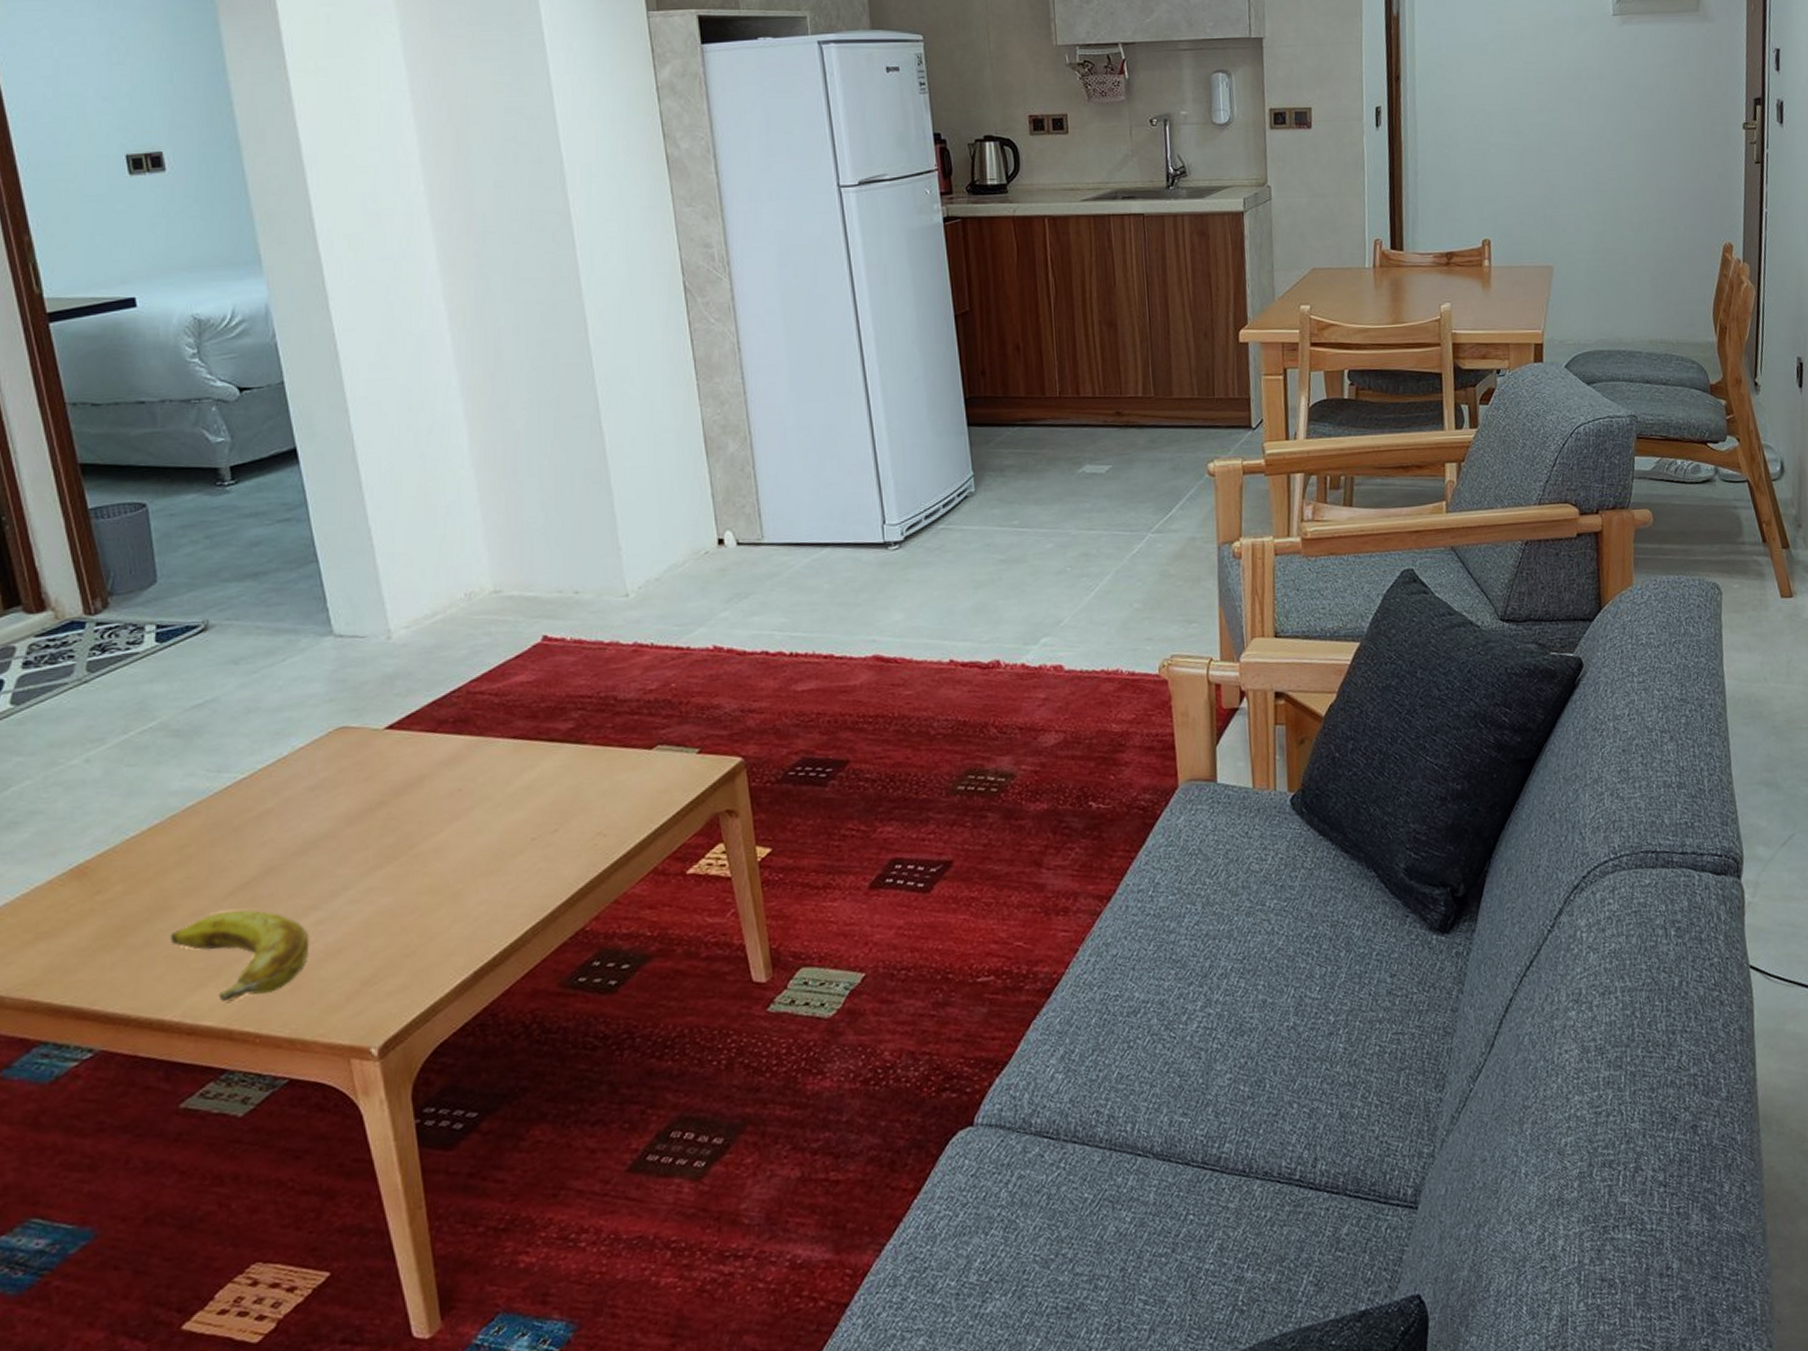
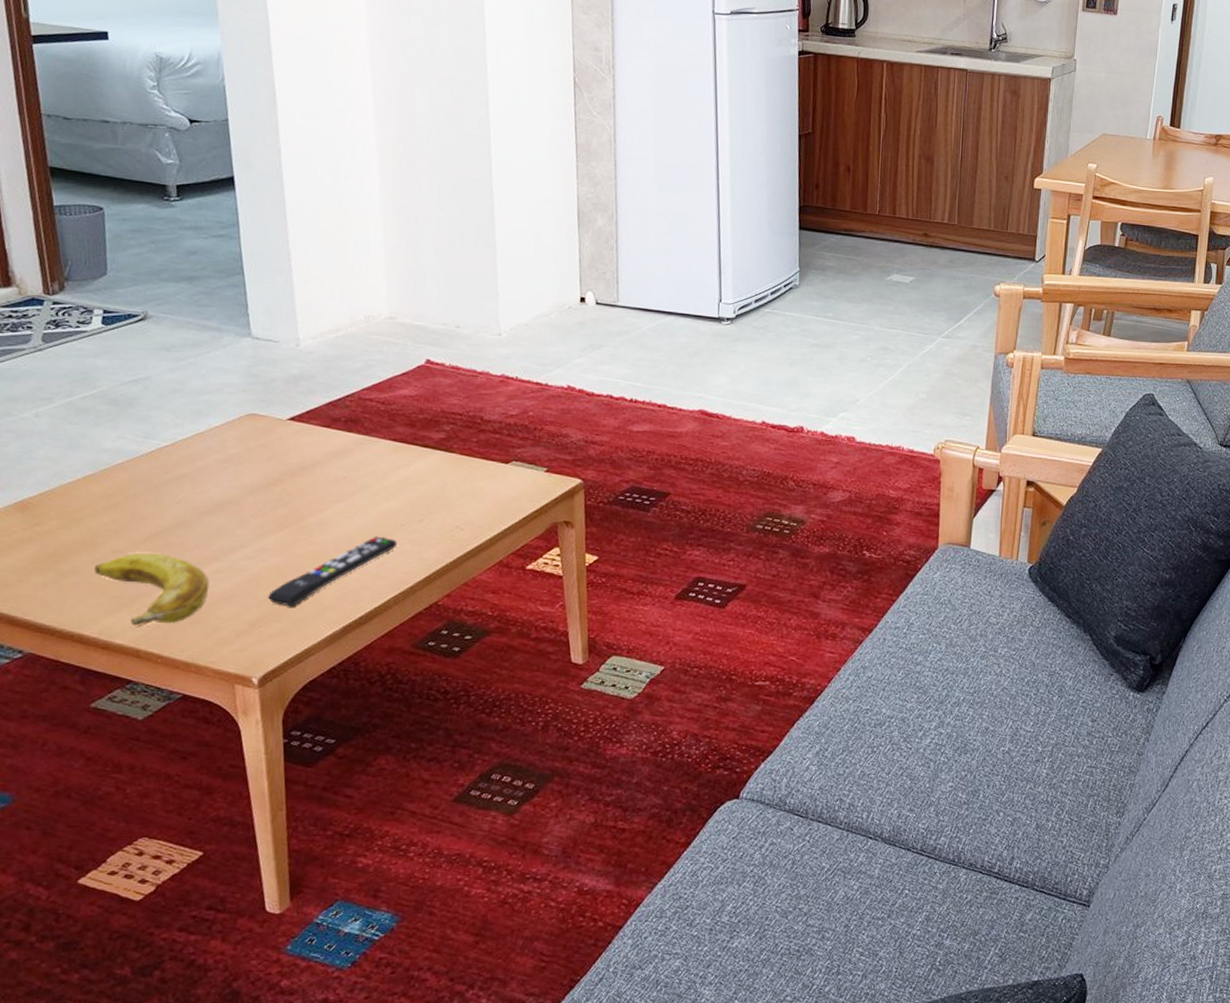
remote control: none [381,855,530,956] -> present [268,536,398,607]

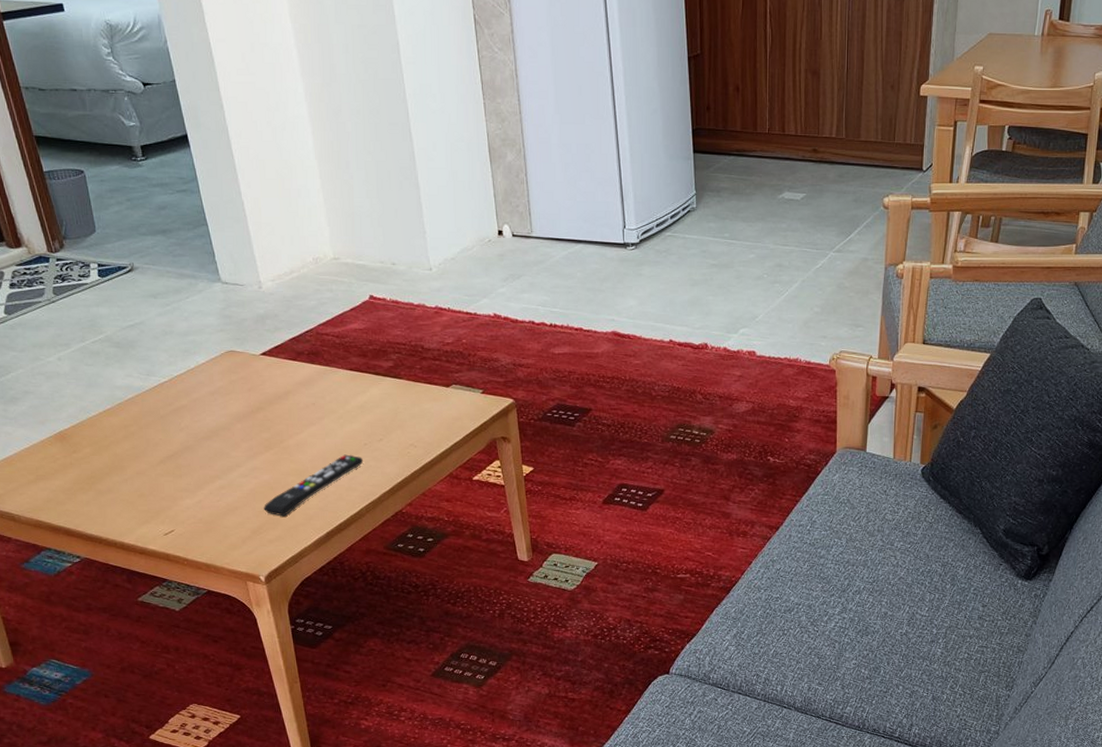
banana: present [93,553,210,626] -> none [123,474,216,535]

